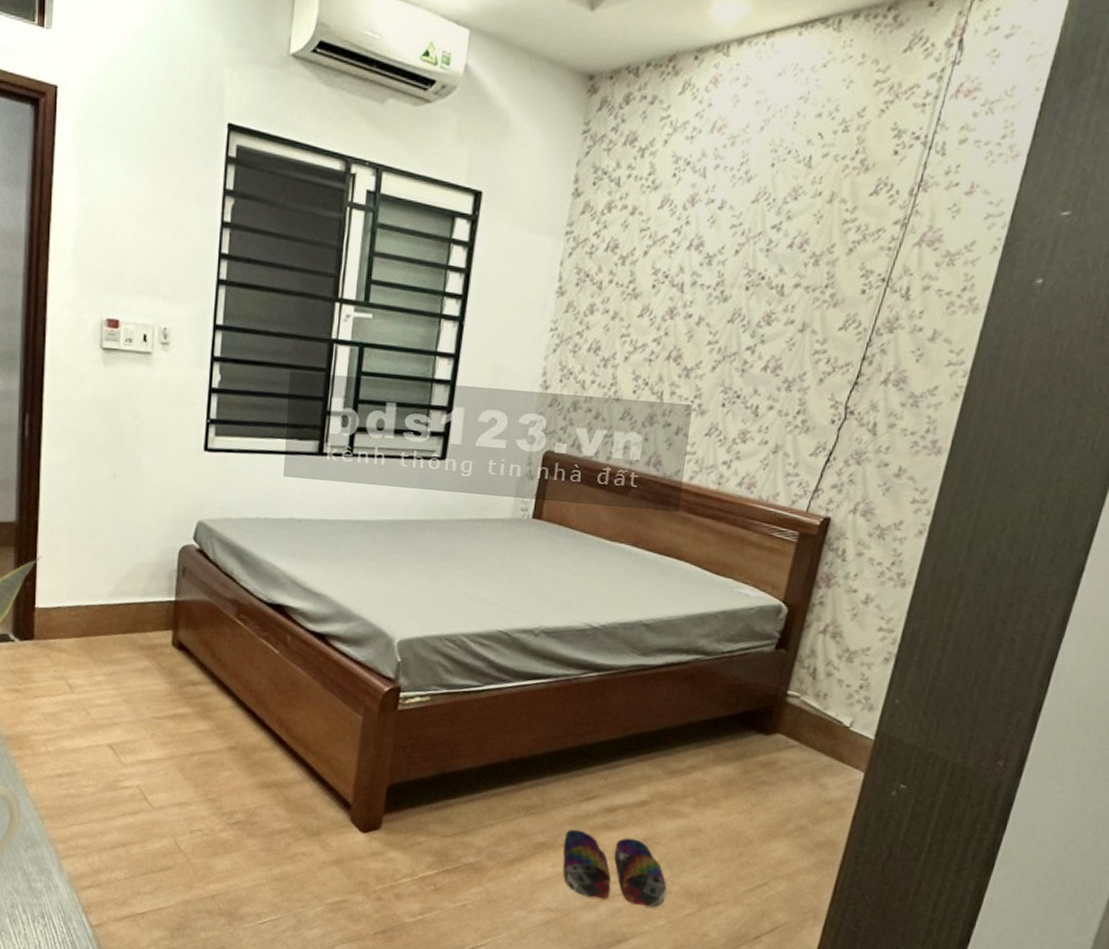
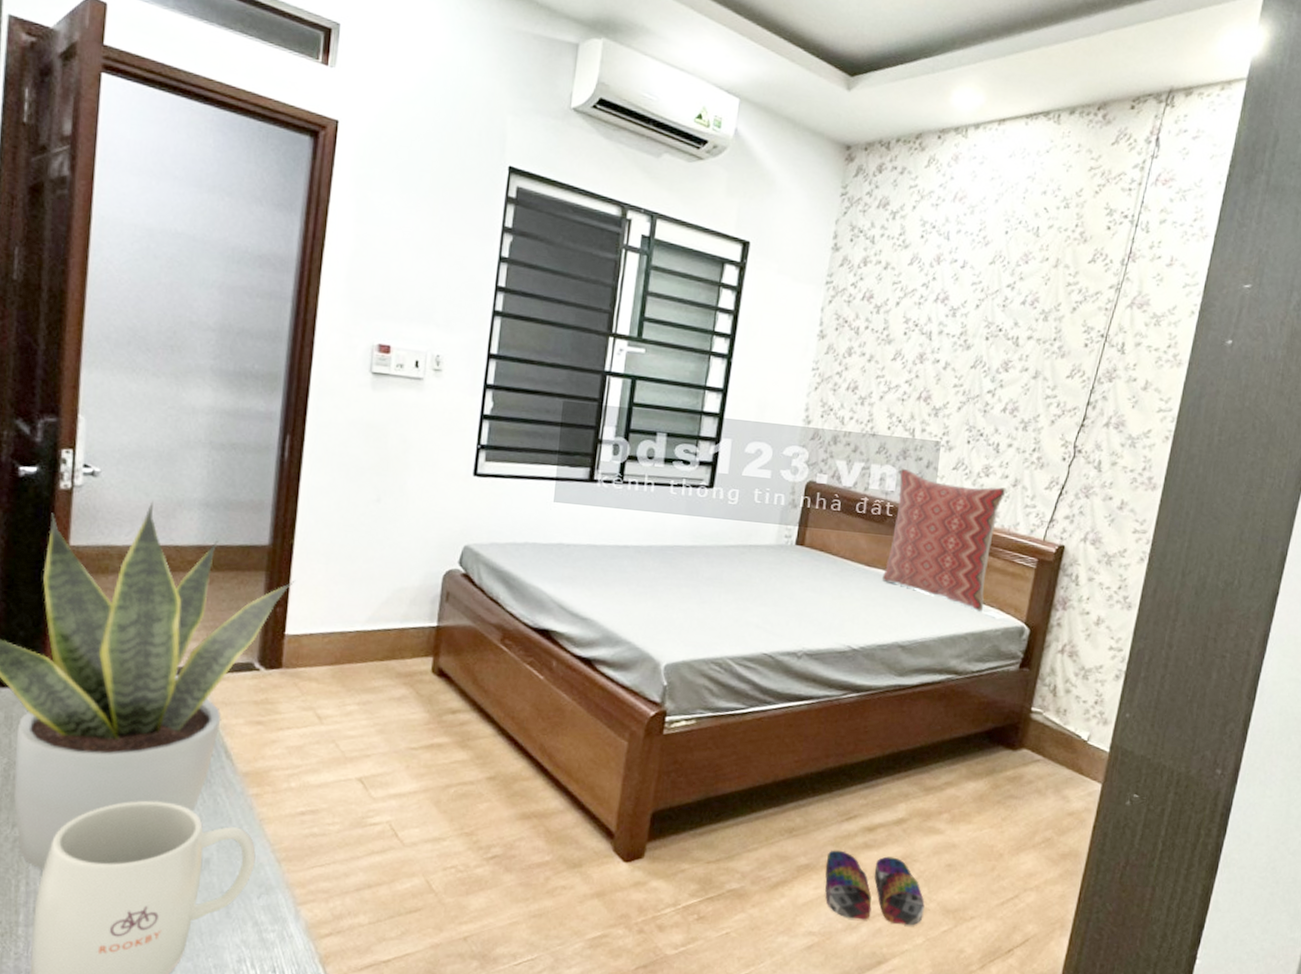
pillow: none [624,435,766,589] -> present [881,468,1007,612]

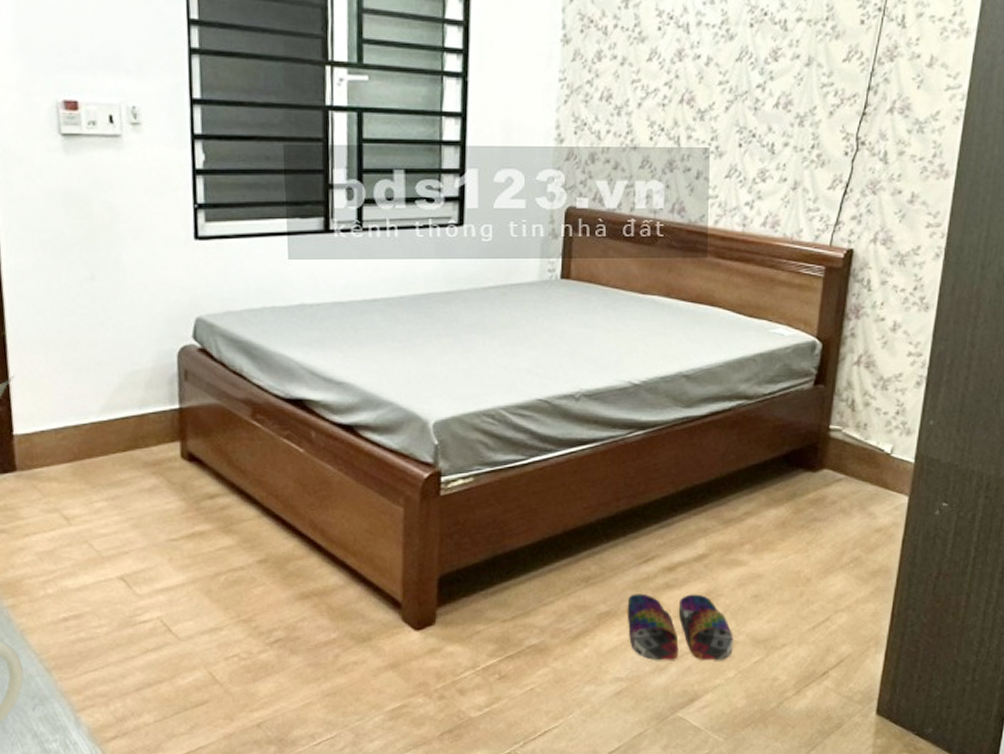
pillow: present [881,468,1007,612] -> none [658,182,786,330]

